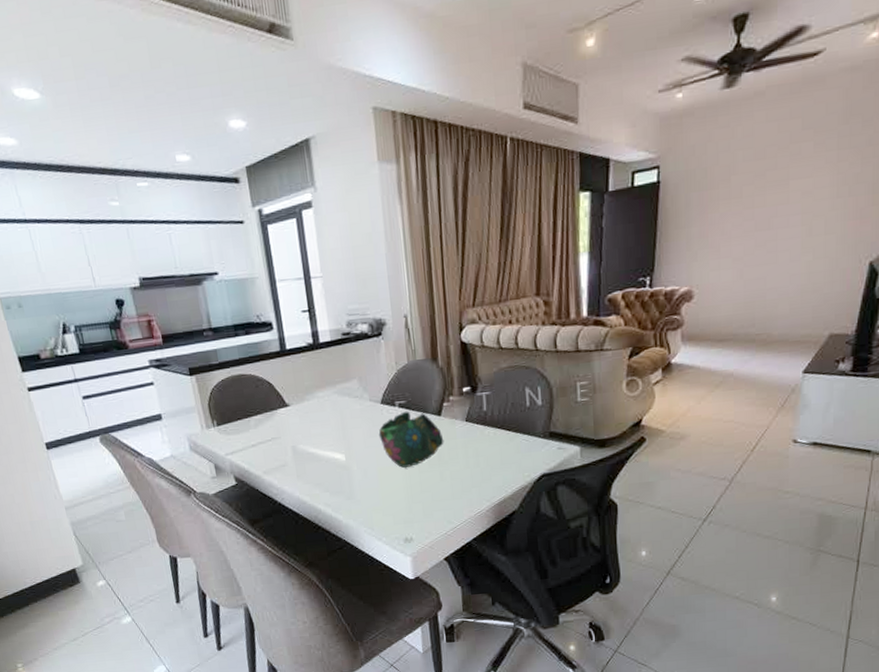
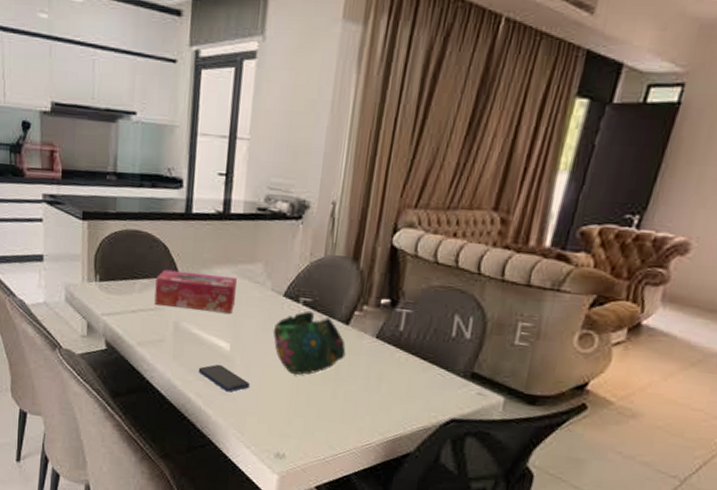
tissue box: none [267,396,341,435] -> present [154,269,237,313]
smartphone: none [321,474,369,496] -> present [198,364,250,392]

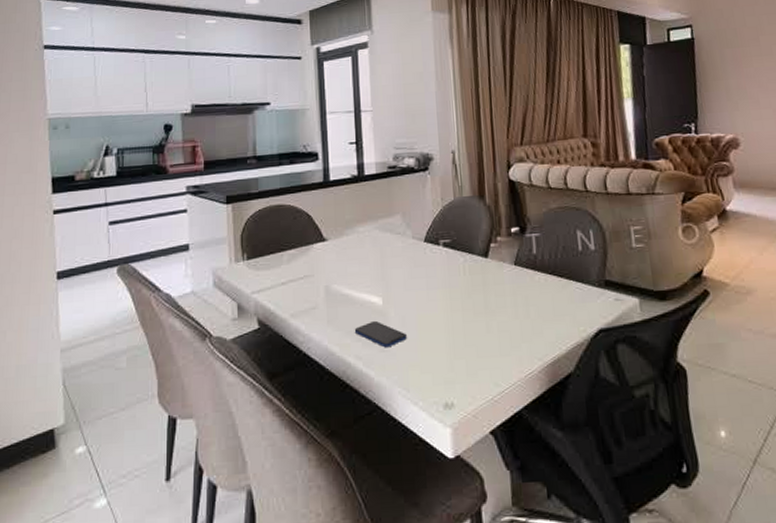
tissue box: present [154,269,237,313] -> none [303,232,380,273]
decorative bowl: present [273,310,346,375] -> none [420,251,491,316]

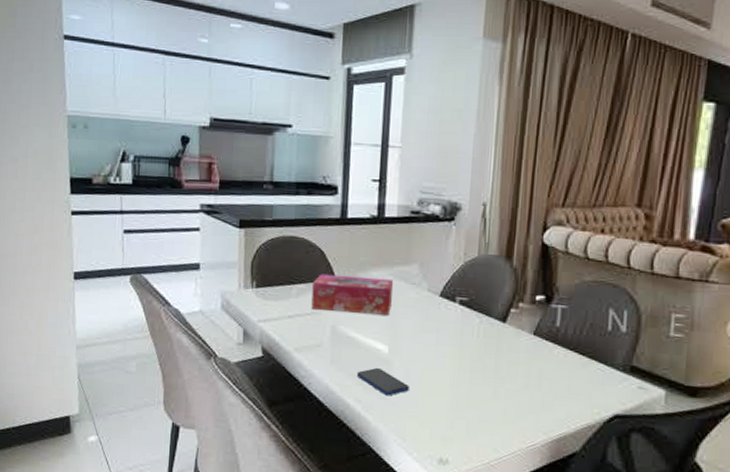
tissue box: none [303,232,380,273] -> present [311,273,393,315]

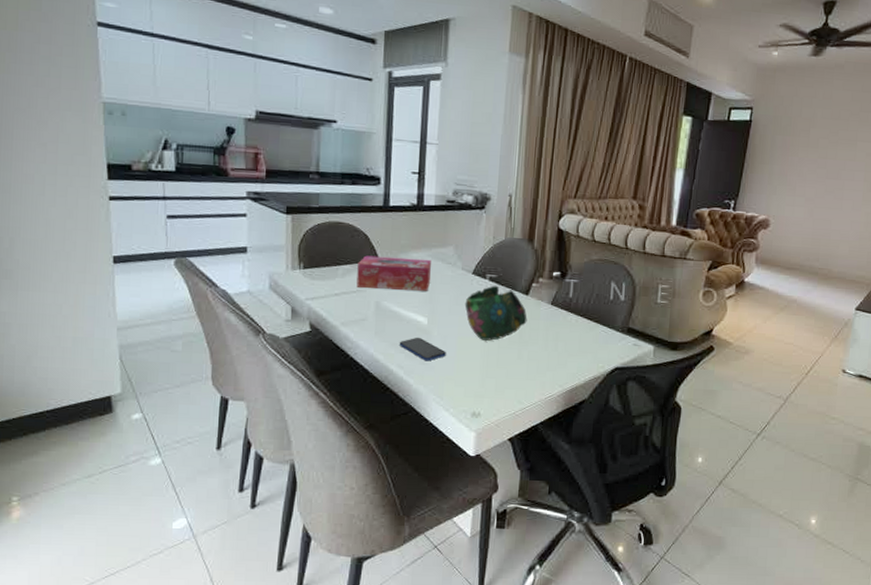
decorative bowl: none [430,310,505,375] -> present [464,285,527,341]

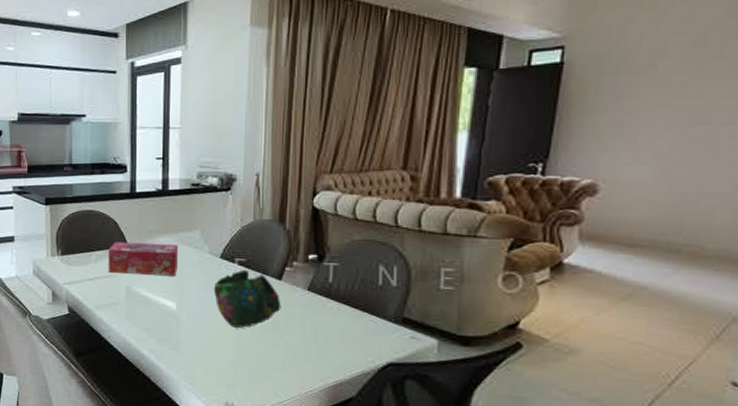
smartphone: present [399,337,446,361] -> none [149,322,196,347]

